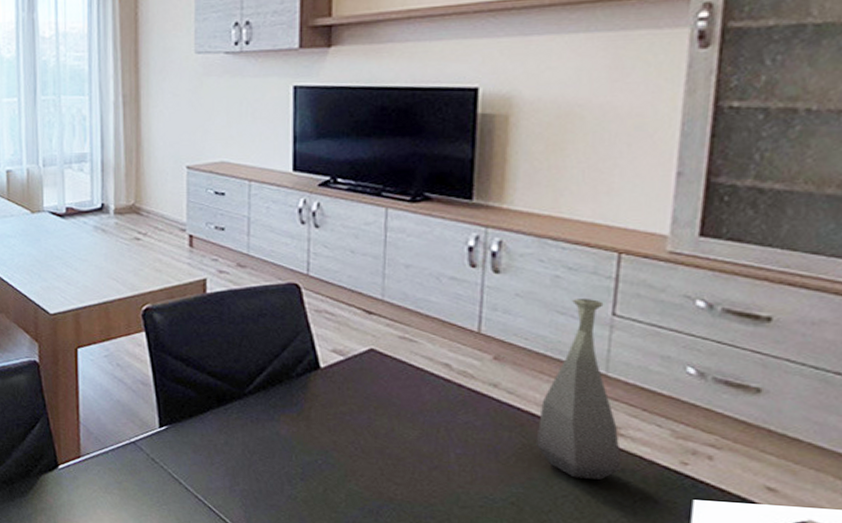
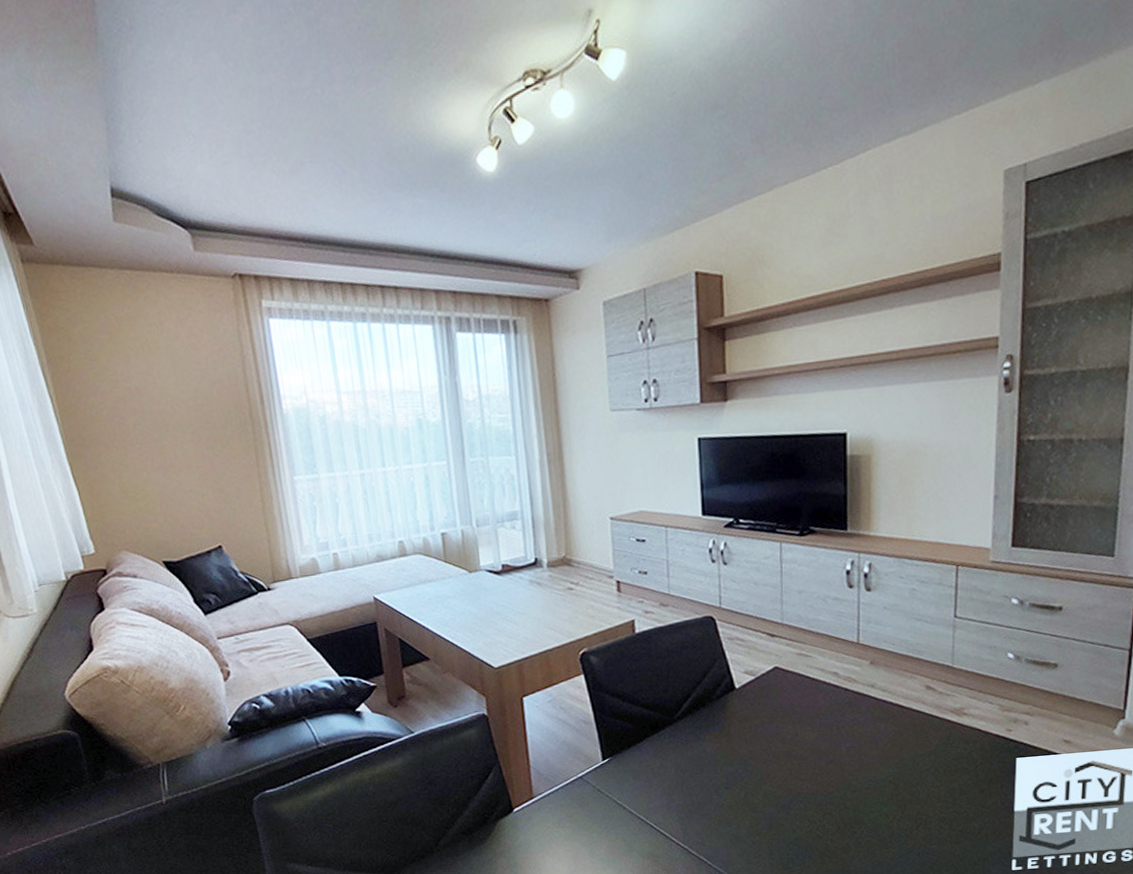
bottle: present [535,298,622,480] -> none [904,605,967,754]

